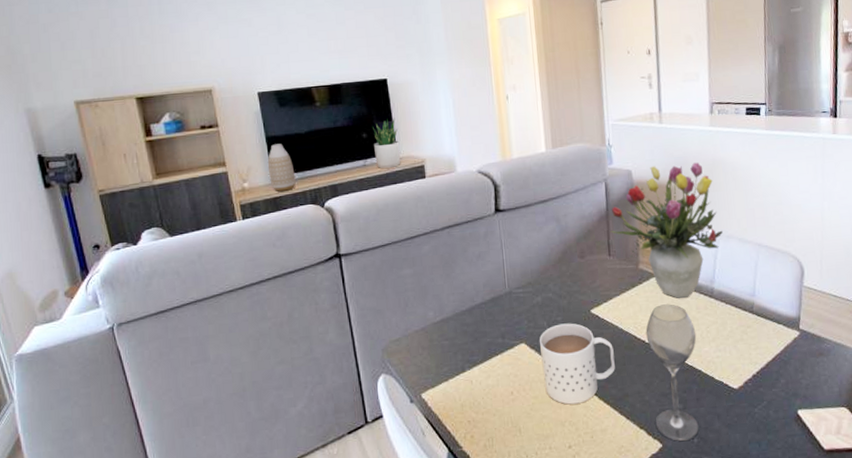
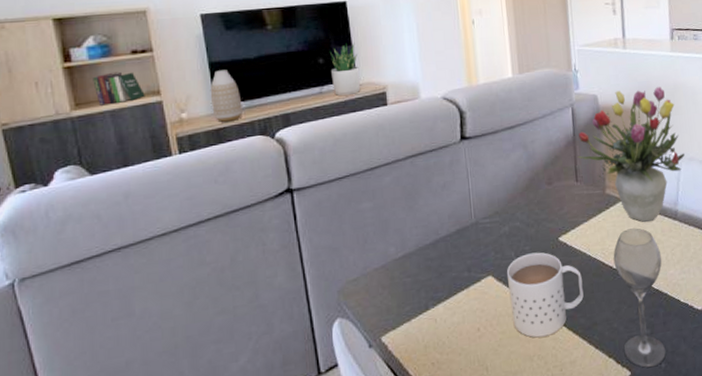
books: none [169,145,213,175] -> present [93,71,145,106]

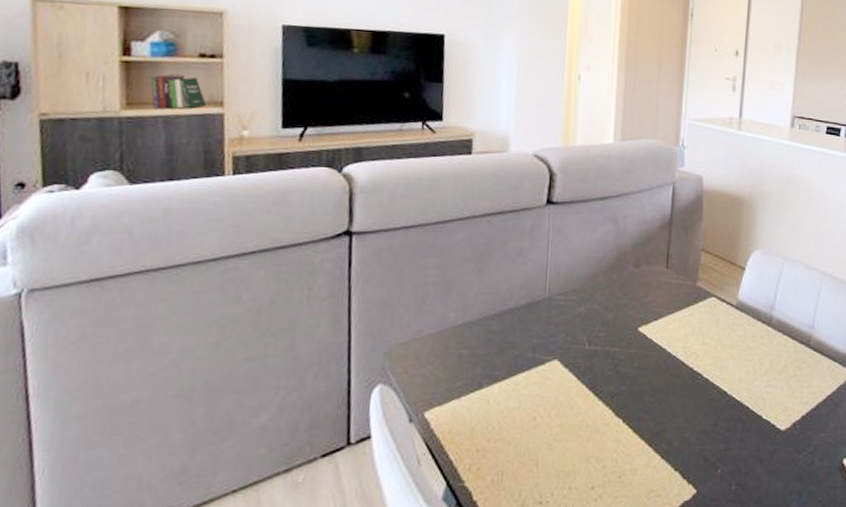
vase: present [210,70,243,122] -> none [277,89,312,147]
planter: present [330,42,361,97] -> none [415,80,447,138]
mug: present [506,252,584,338] -> none [574,340,658,437]
flower arrangement: present [577,87,685,222] -> none [671,175,789,323]
wineglass: present [613,228,667,368] -> none [692,329,749,488]

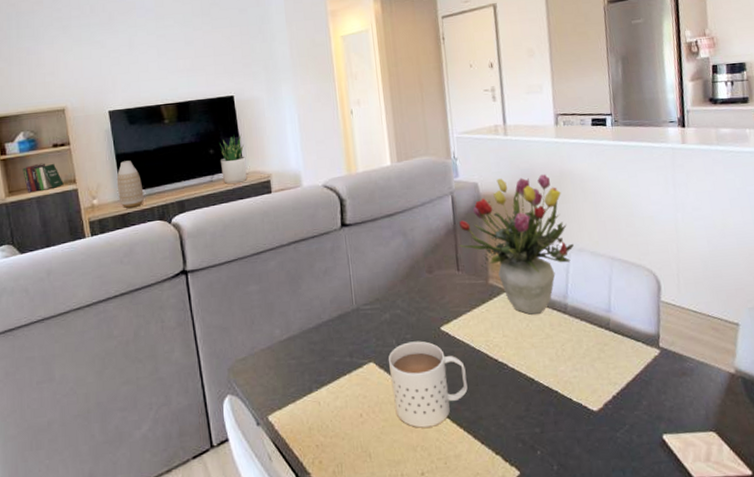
vase: none [277,89,312,147] -> present [116,160,144,208]
planter: none [415,80,447,138] -> present [220,133,247,185]
mug: none [574,340,658,437] -> present [388,341,468,428]
flower arrangement: none [671,175,789,323] -> present [458,174,574,315]

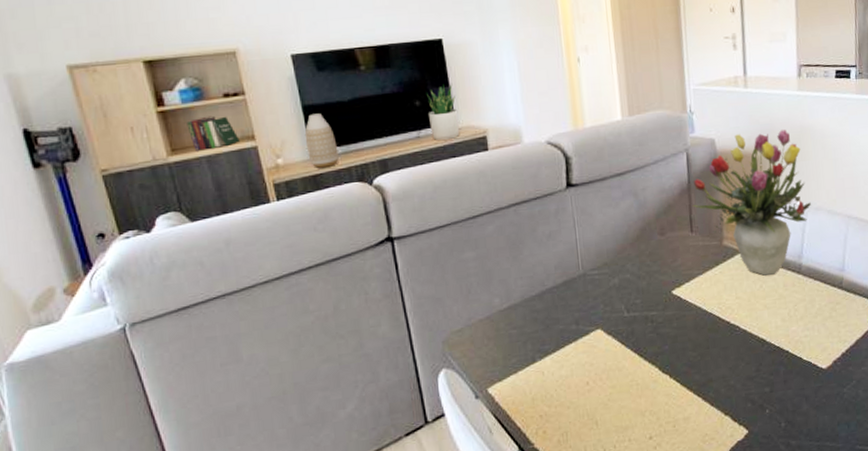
mug: present [388,341,468,428] -> none [616,305,699,393]

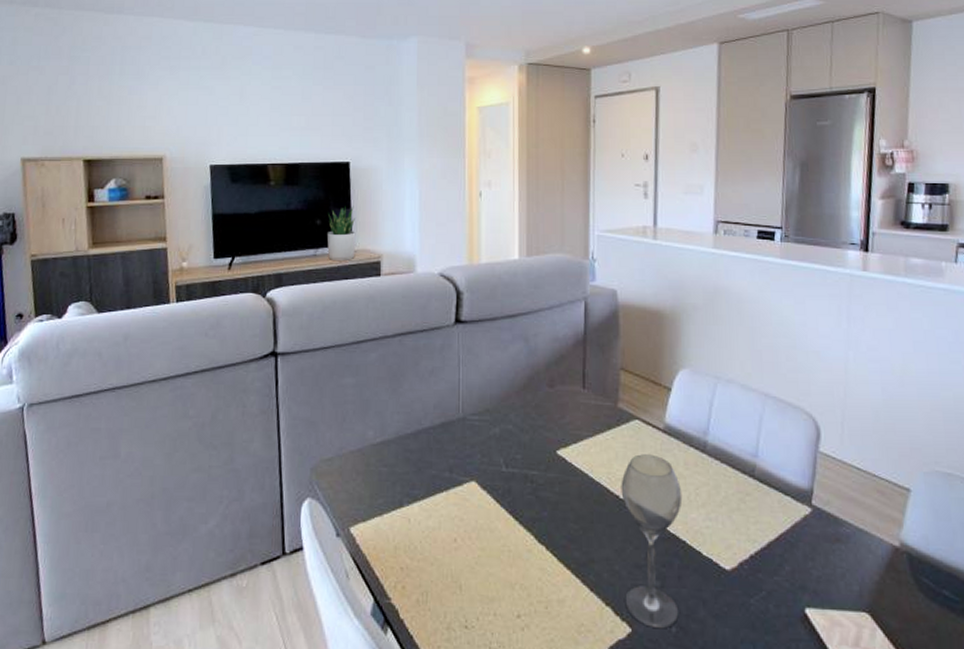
books: present [187,116,240,151] -> none [110,215,153,247]
vase: present [304,113,339,168] -> none [210,222,239,275]
flower arrangement: present [692,129,811,276] -> none [587,288,721,449]
wineglass: none [730,282,787,427] -> present [621,454,683,629]

